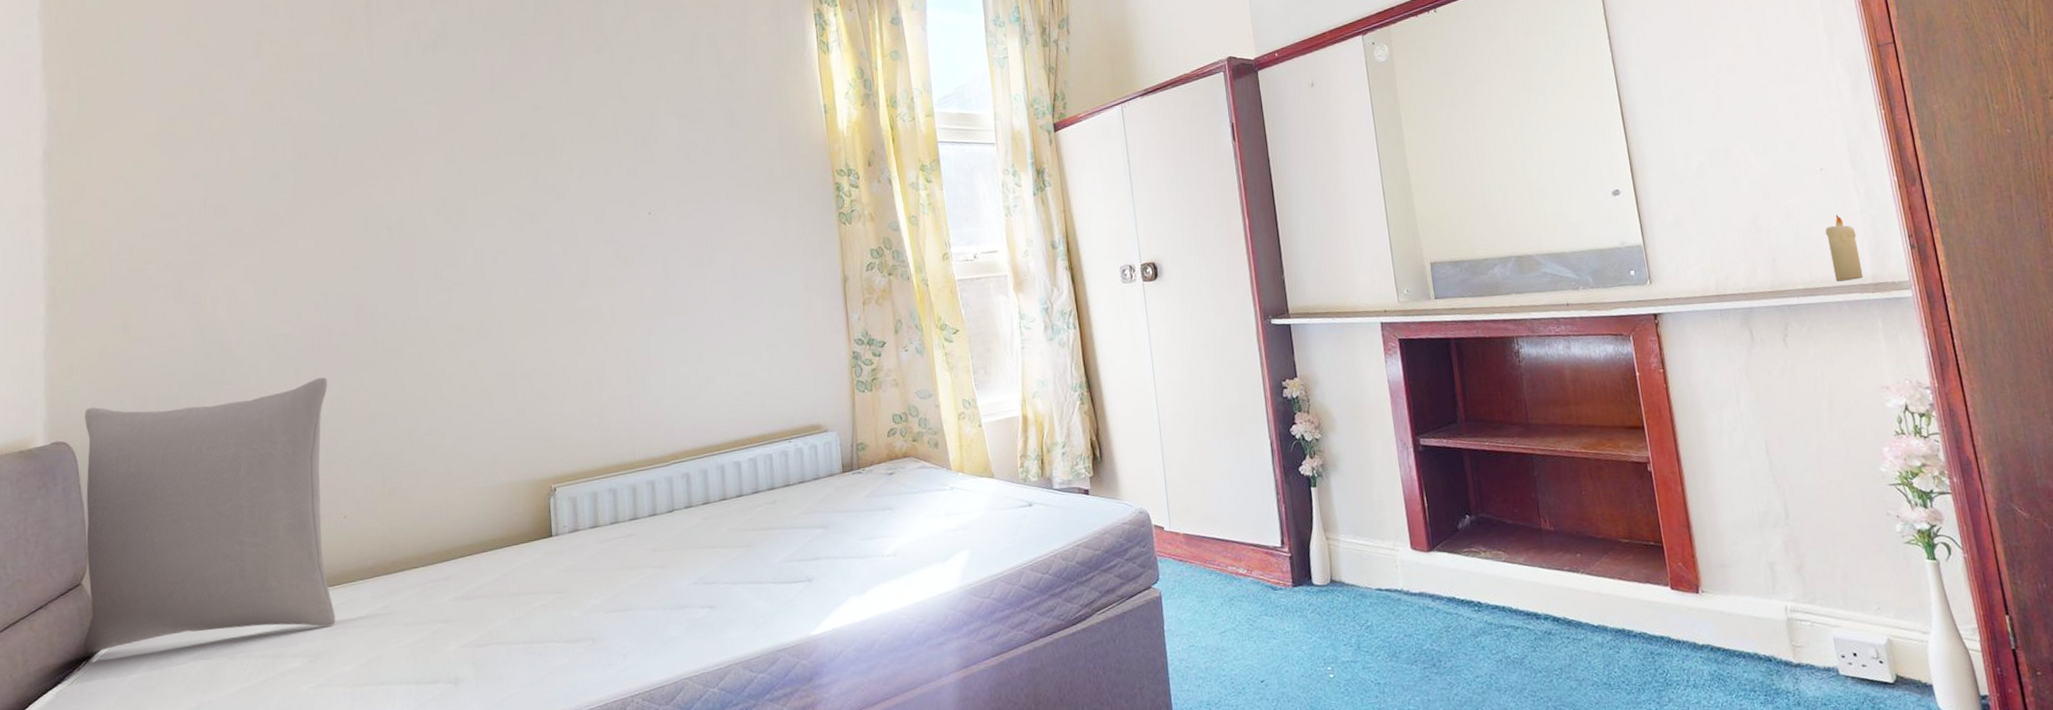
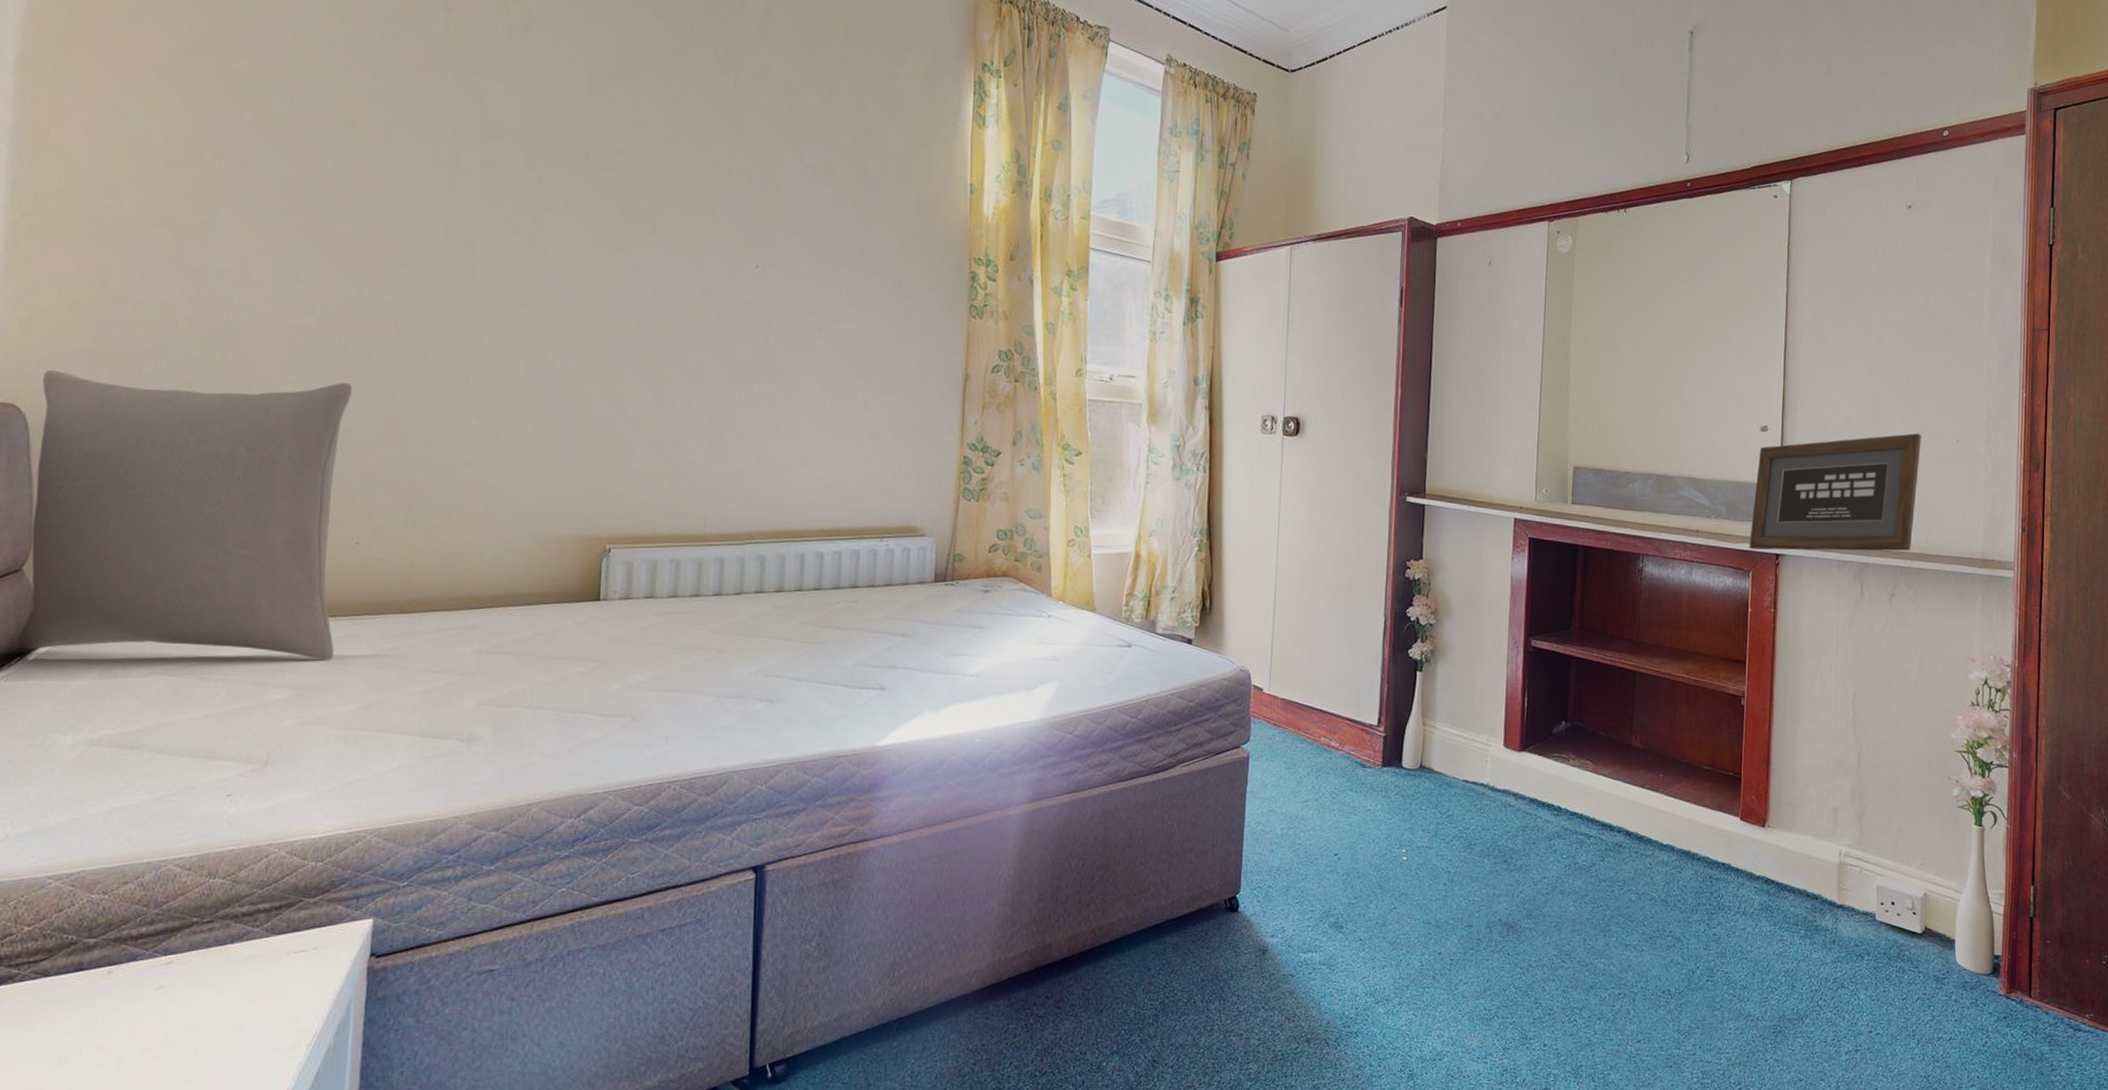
picture frame: none [1616,169,1795,314] -> present [1749,433,1922,551]
candle: present [1825,214,1864,282] -> none [1948,487,1976,553]

